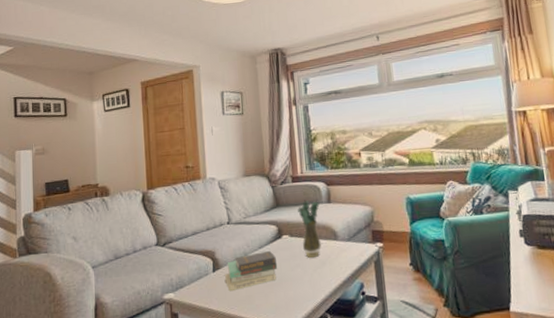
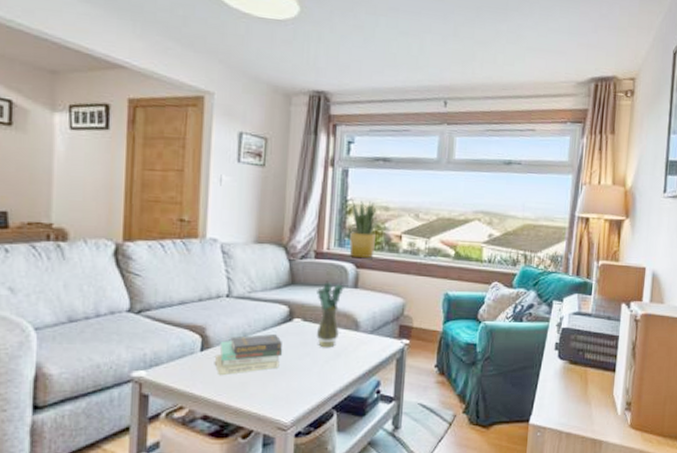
planter: none [315,128,340,177] -> present [349,200,379,259]

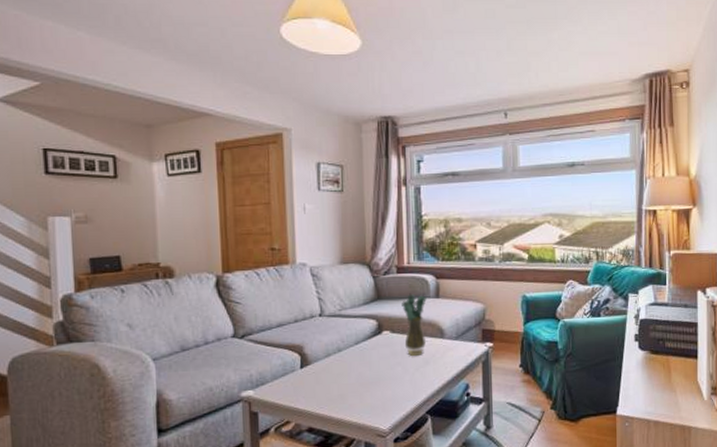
books: present [214,333,283,376] -> none [313,346,376,390]
planter: present [349,200,379,259] -> none [427,214,453,270]

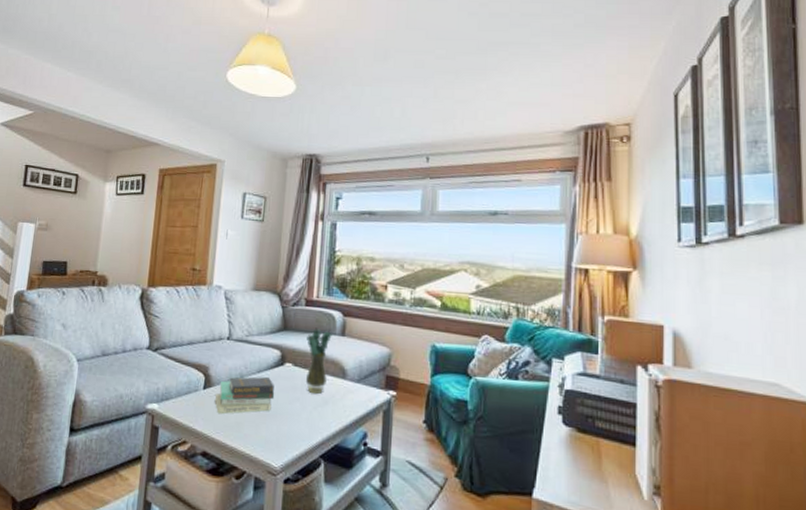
books: none [313,346,376,390] -> present [214,376,275,414]

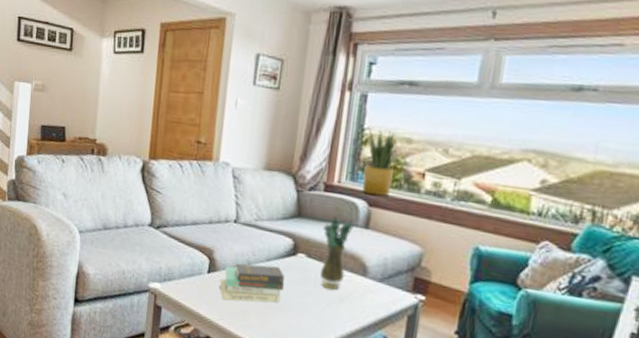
planter: none [337,251,365,307] -> present [362,130,400,196]

